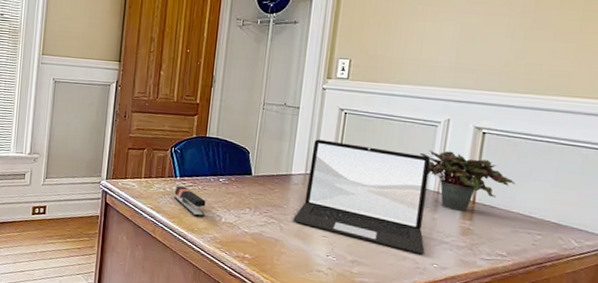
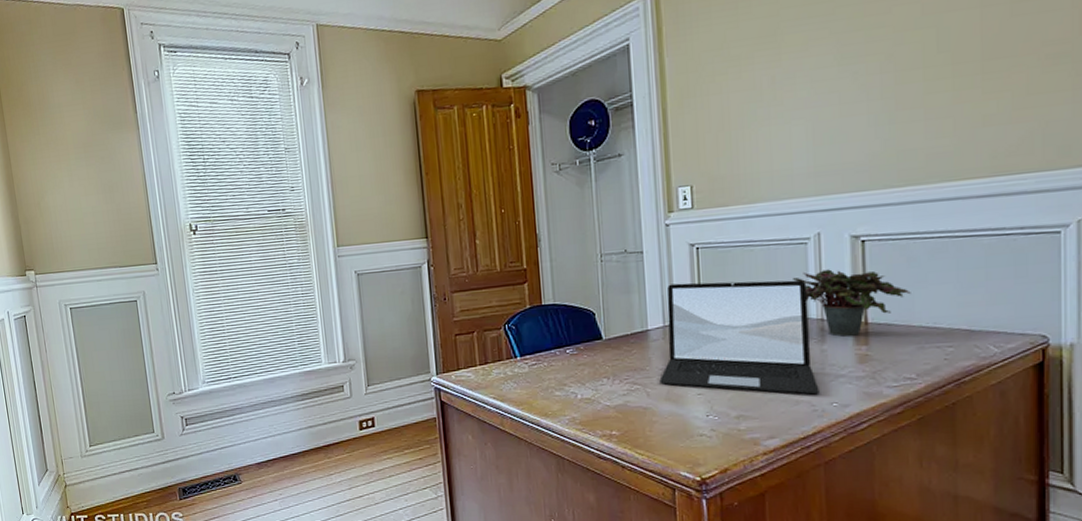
stapler: present [174,186,206,218] -> none [517,366,557,399]

